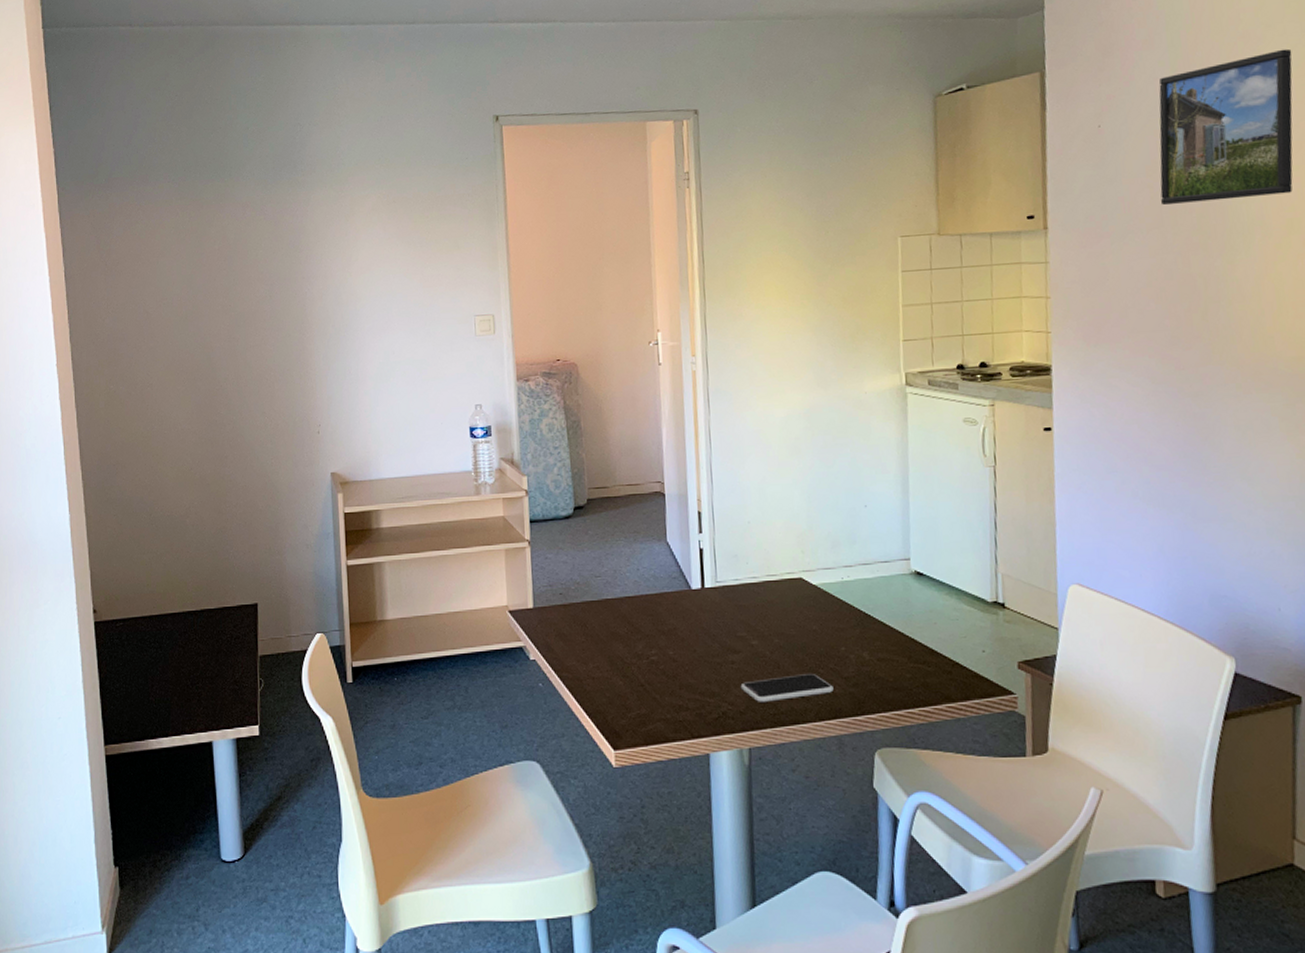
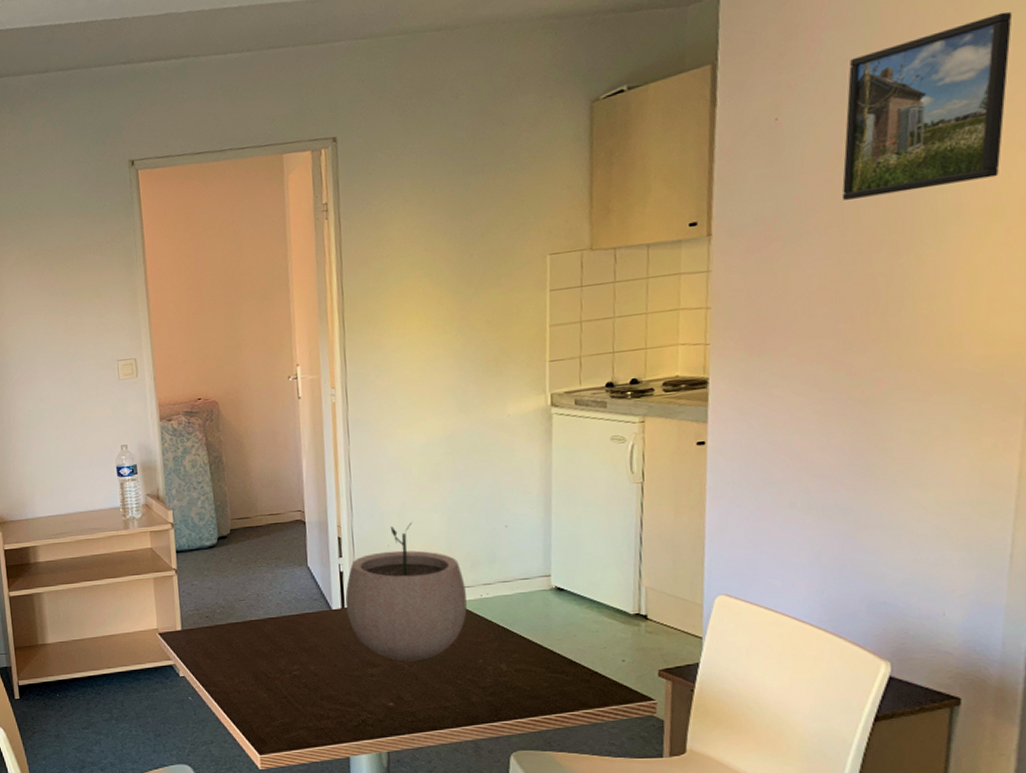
plant pot: none [705,498,829,648] -> present [345,522,468,661]
smartphone: present [740,673,834,702] -> none [379,683,471,711]

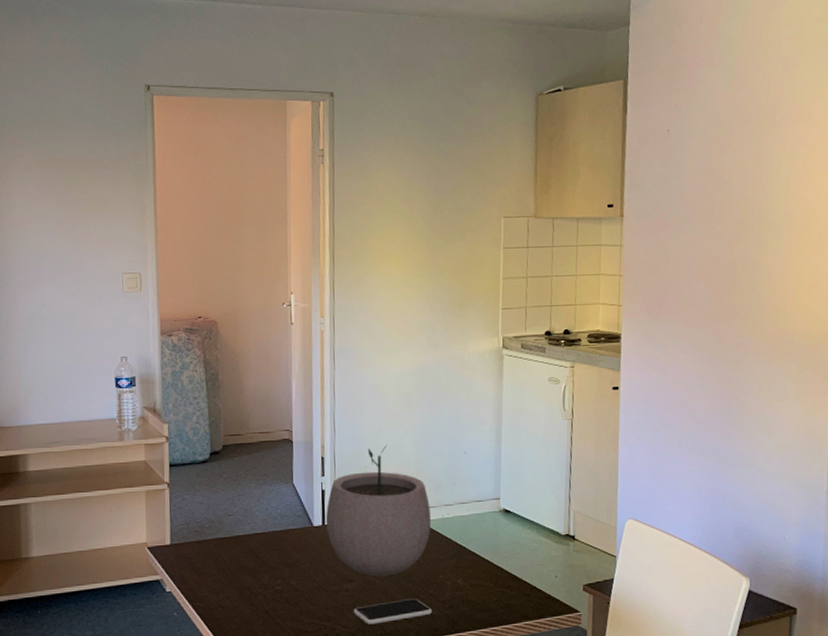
smartphone: none [379,683,471,711] -> present [353,598,432,624]
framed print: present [842,11,1013,200] -> none [713,75,819,200]

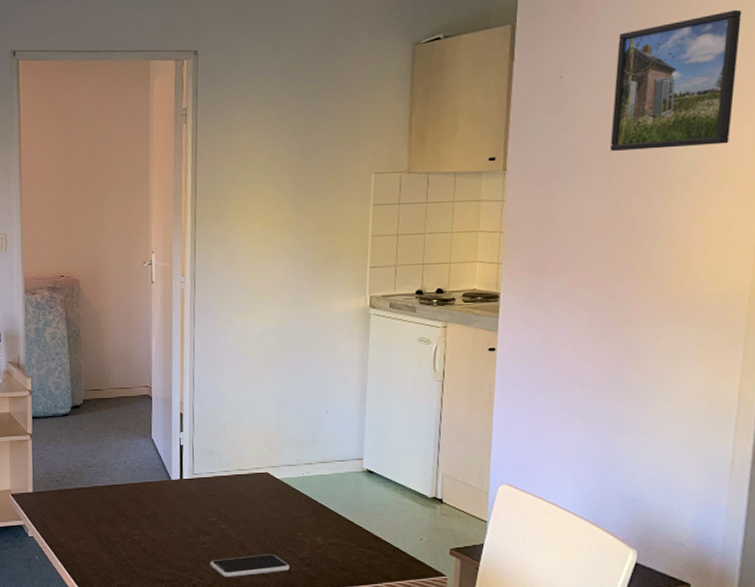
plant pot: present [325,446,432,577] -> none [183,403,291,531]
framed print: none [713,75,819,200] -> present [610,9,742,151]

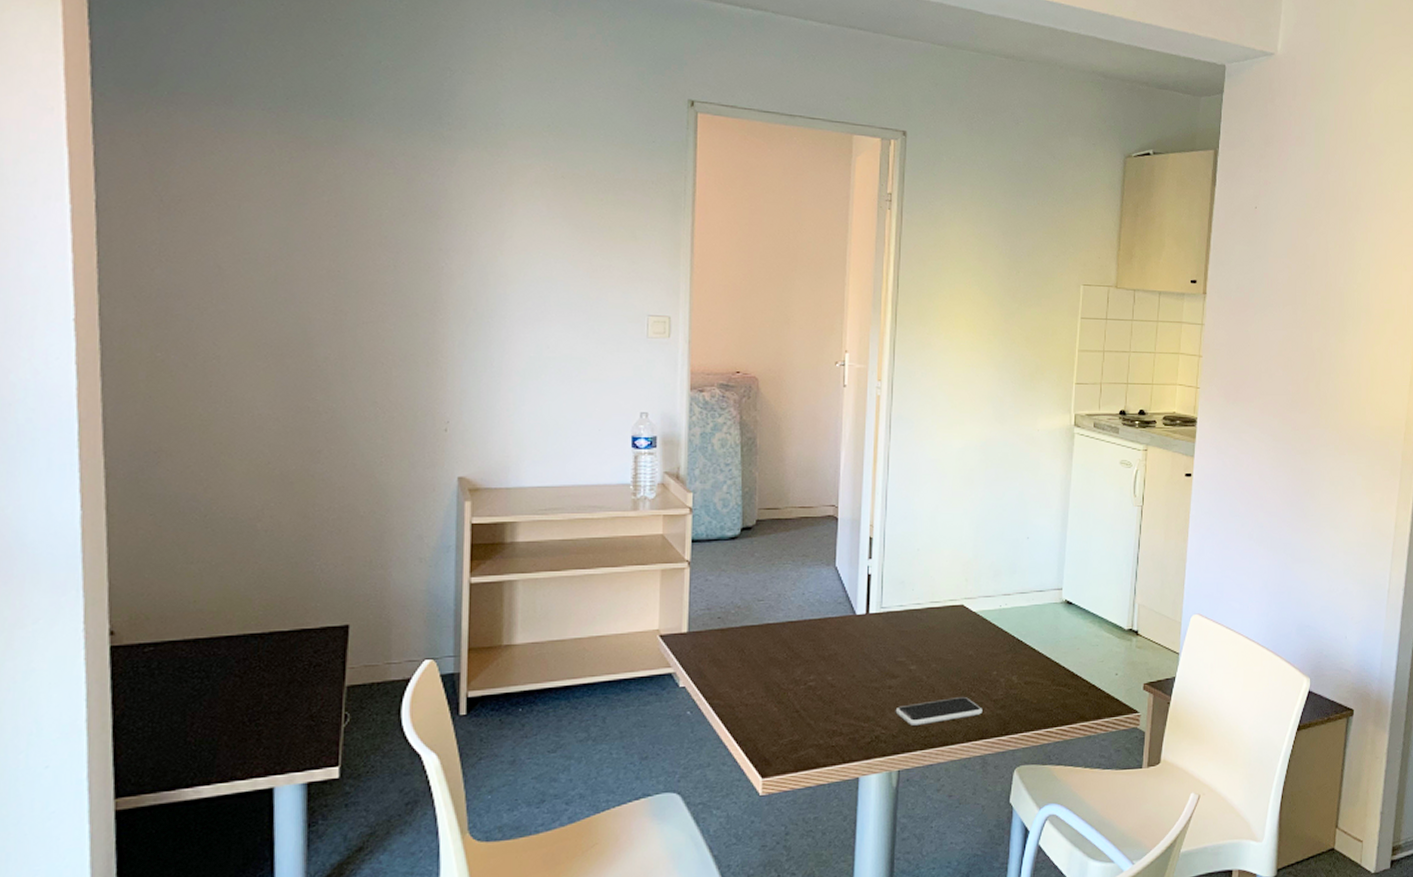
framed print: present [610,9,742,151] -> none [1296,164,1403,288]

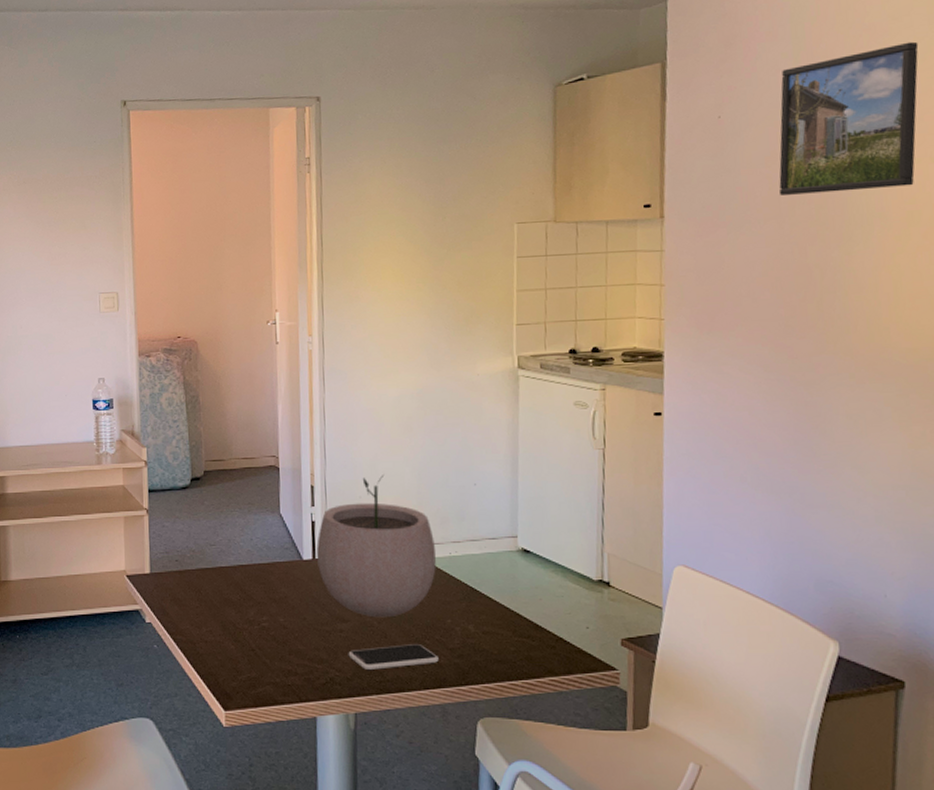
plant pot: none [870,527,988,672] -> present [316,475,437,618]
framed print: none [1296,164,1403,288] -> present [779,41,919,195]

